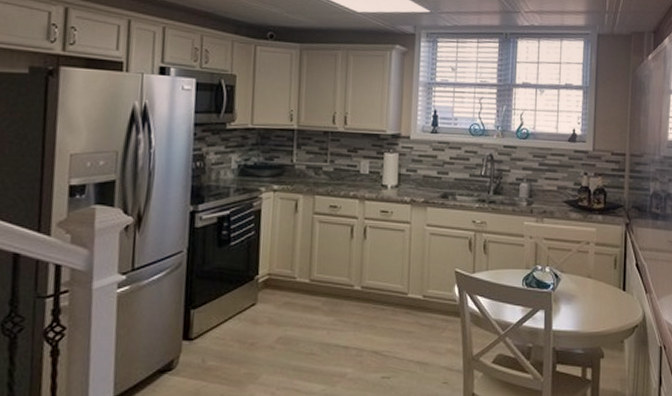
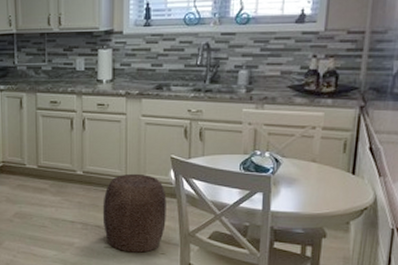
stool: none [380,289,450,383] -> present [102,173,167,253]

